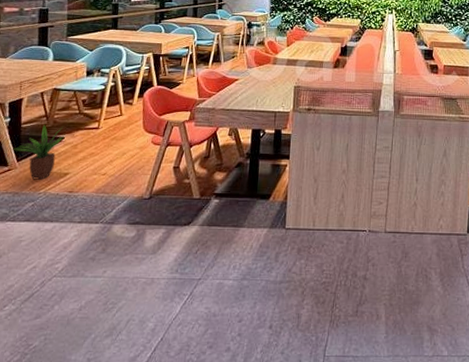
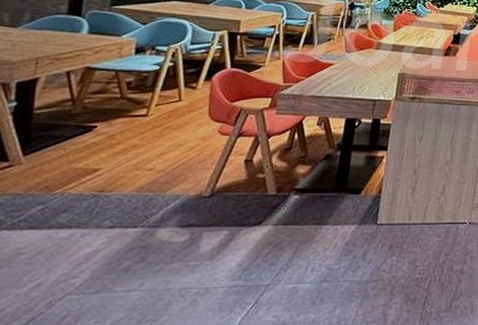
potted plant: present [12,124,65,180] -> none [16,110,99,178]

